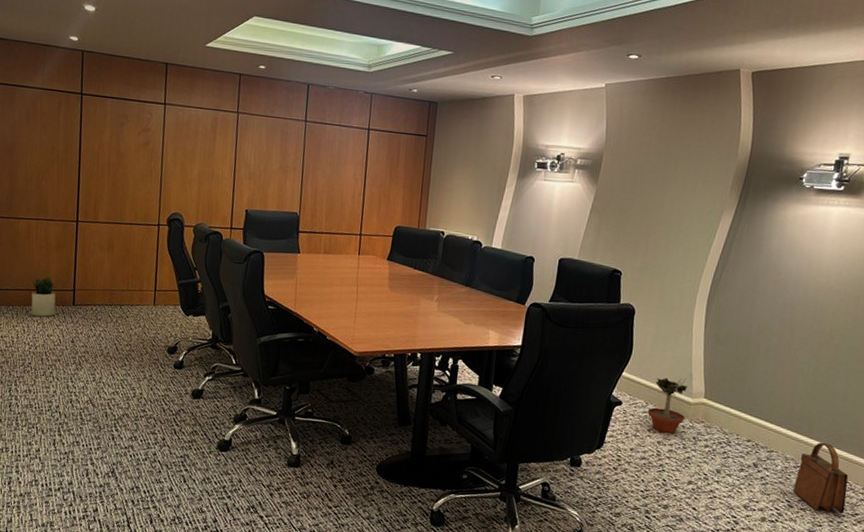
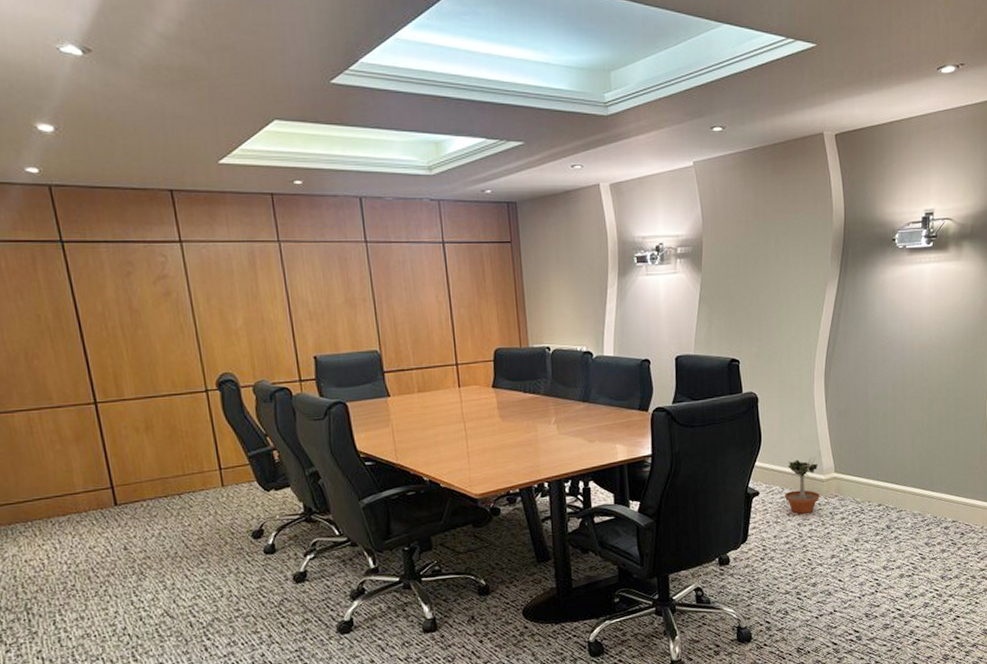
planter: present [28,276,58,317] -> none [49,475,97,529]
handbag: present [793,442,848,514] -> none [924,492,969,558]

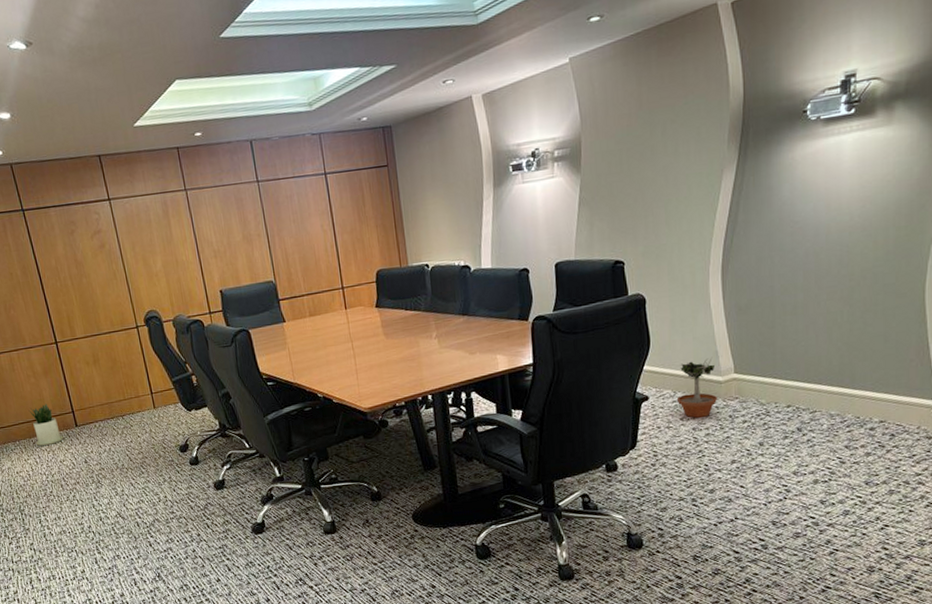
planter: none [49,475,97,529] -> present [28,403,64,446]

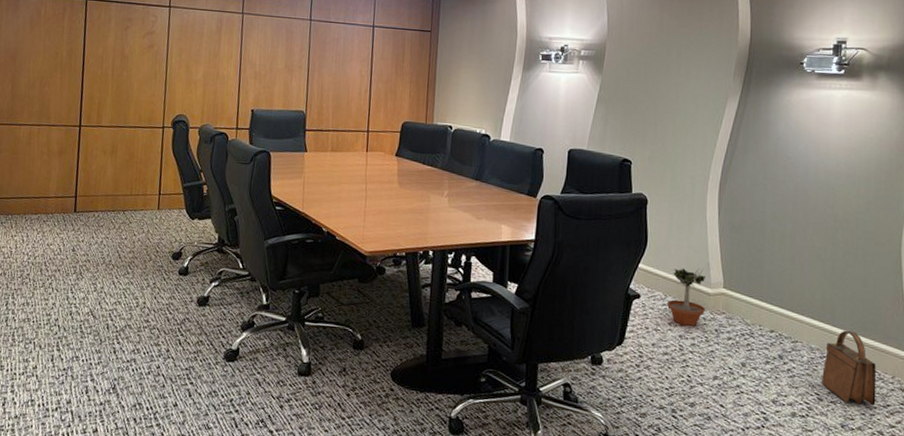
planter: present [28,403,64,446] -> none [28,182,58,226]
handbag: none [843,390,901,461] -> present [822,330,877,406]

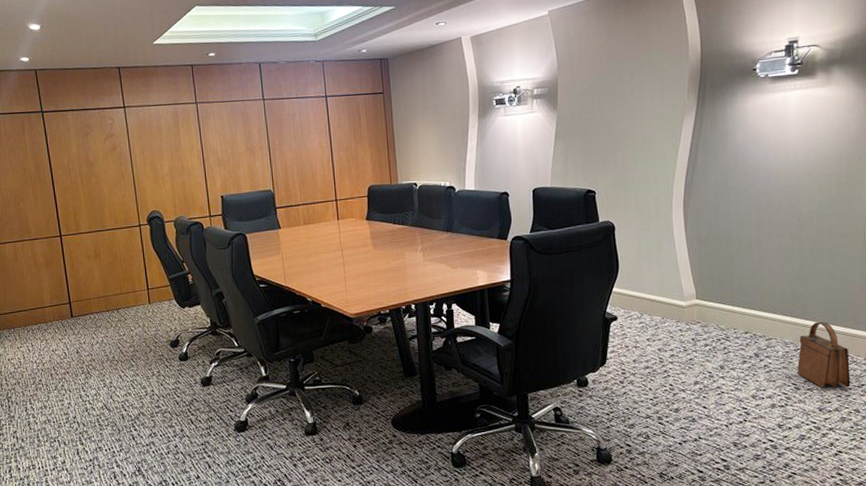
potted tree: present [666,267,706,326] -> none [643,282,682,339]

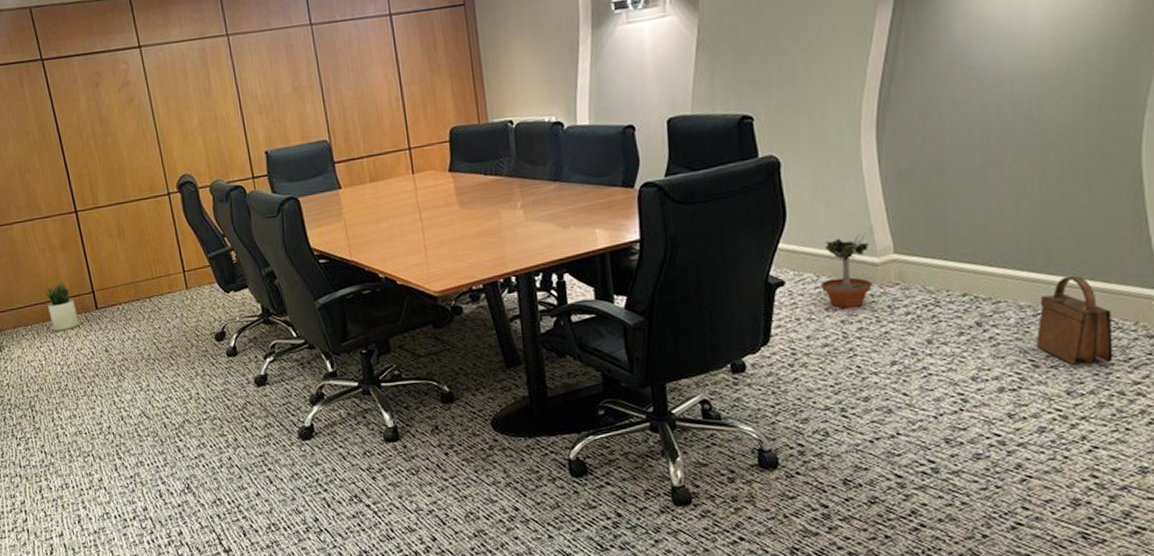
planter: none [26,293,58,335] -> present [43,281,82,332]
potted tree: none [643,282,682,339] -> present [820,232,873,308]

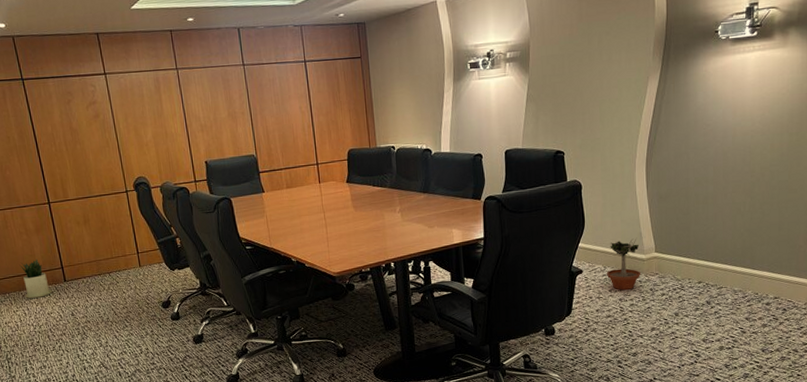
handbag: present [1037,275,1113,366] -> none [745,270,791,332]

